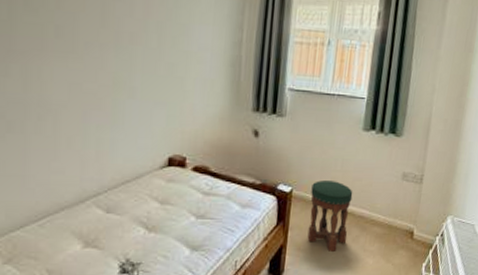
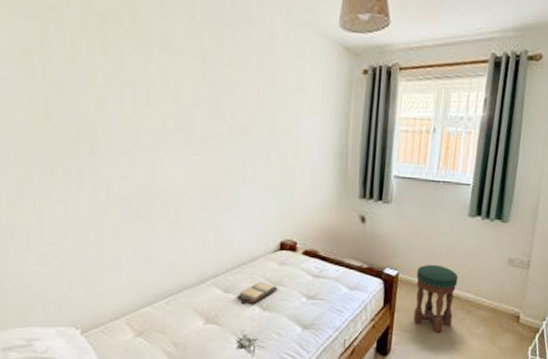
hardback book: none [118,200,165,226] -> present [235,281,278,305]

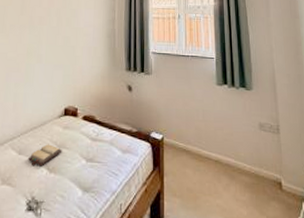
stool: present [413,265,459,333] -> none [180,129,218,200]

